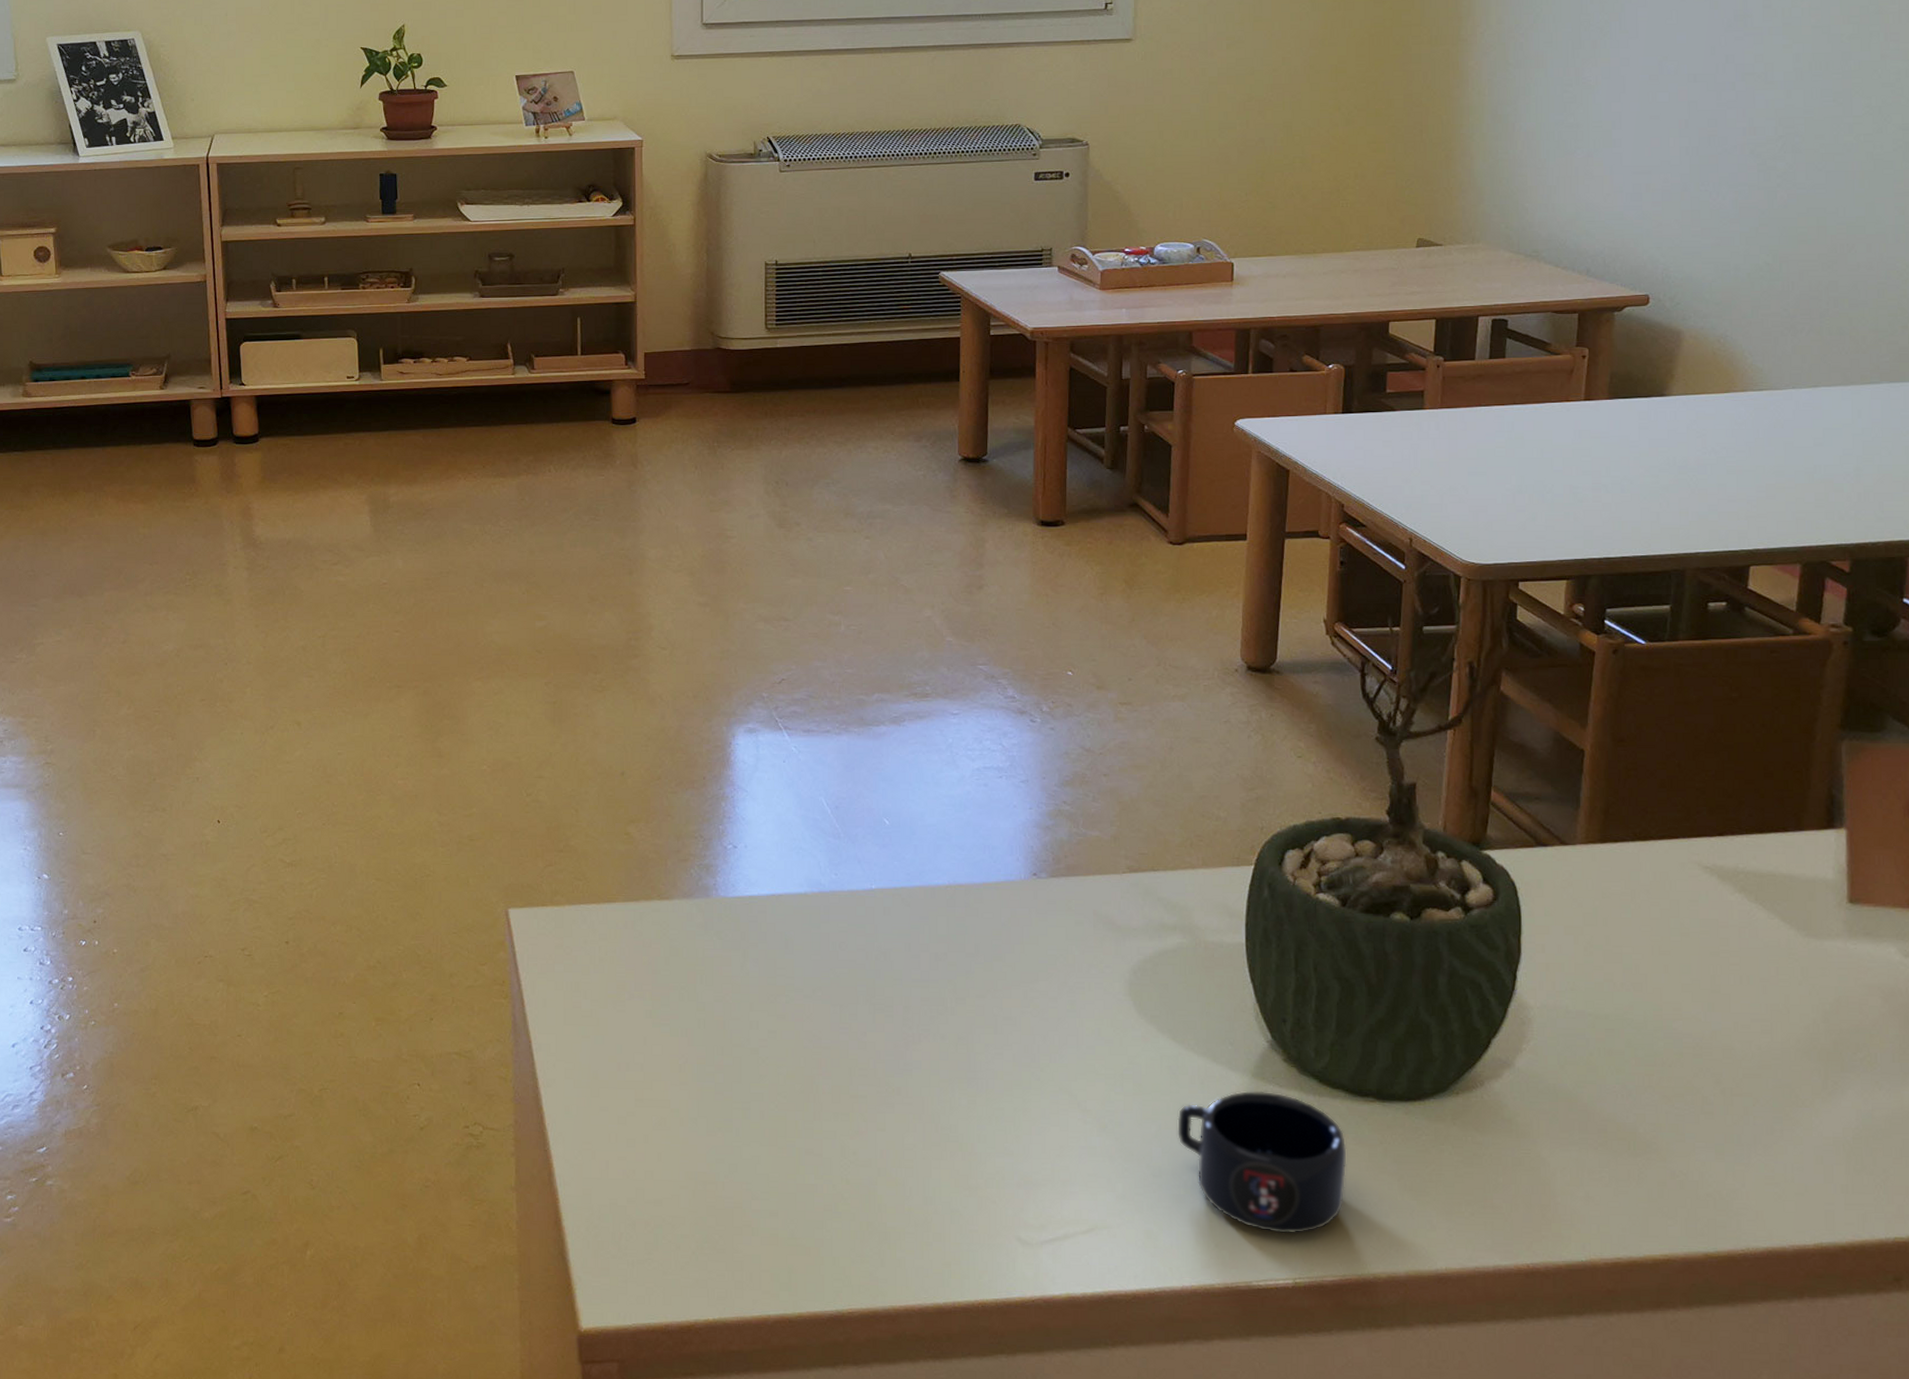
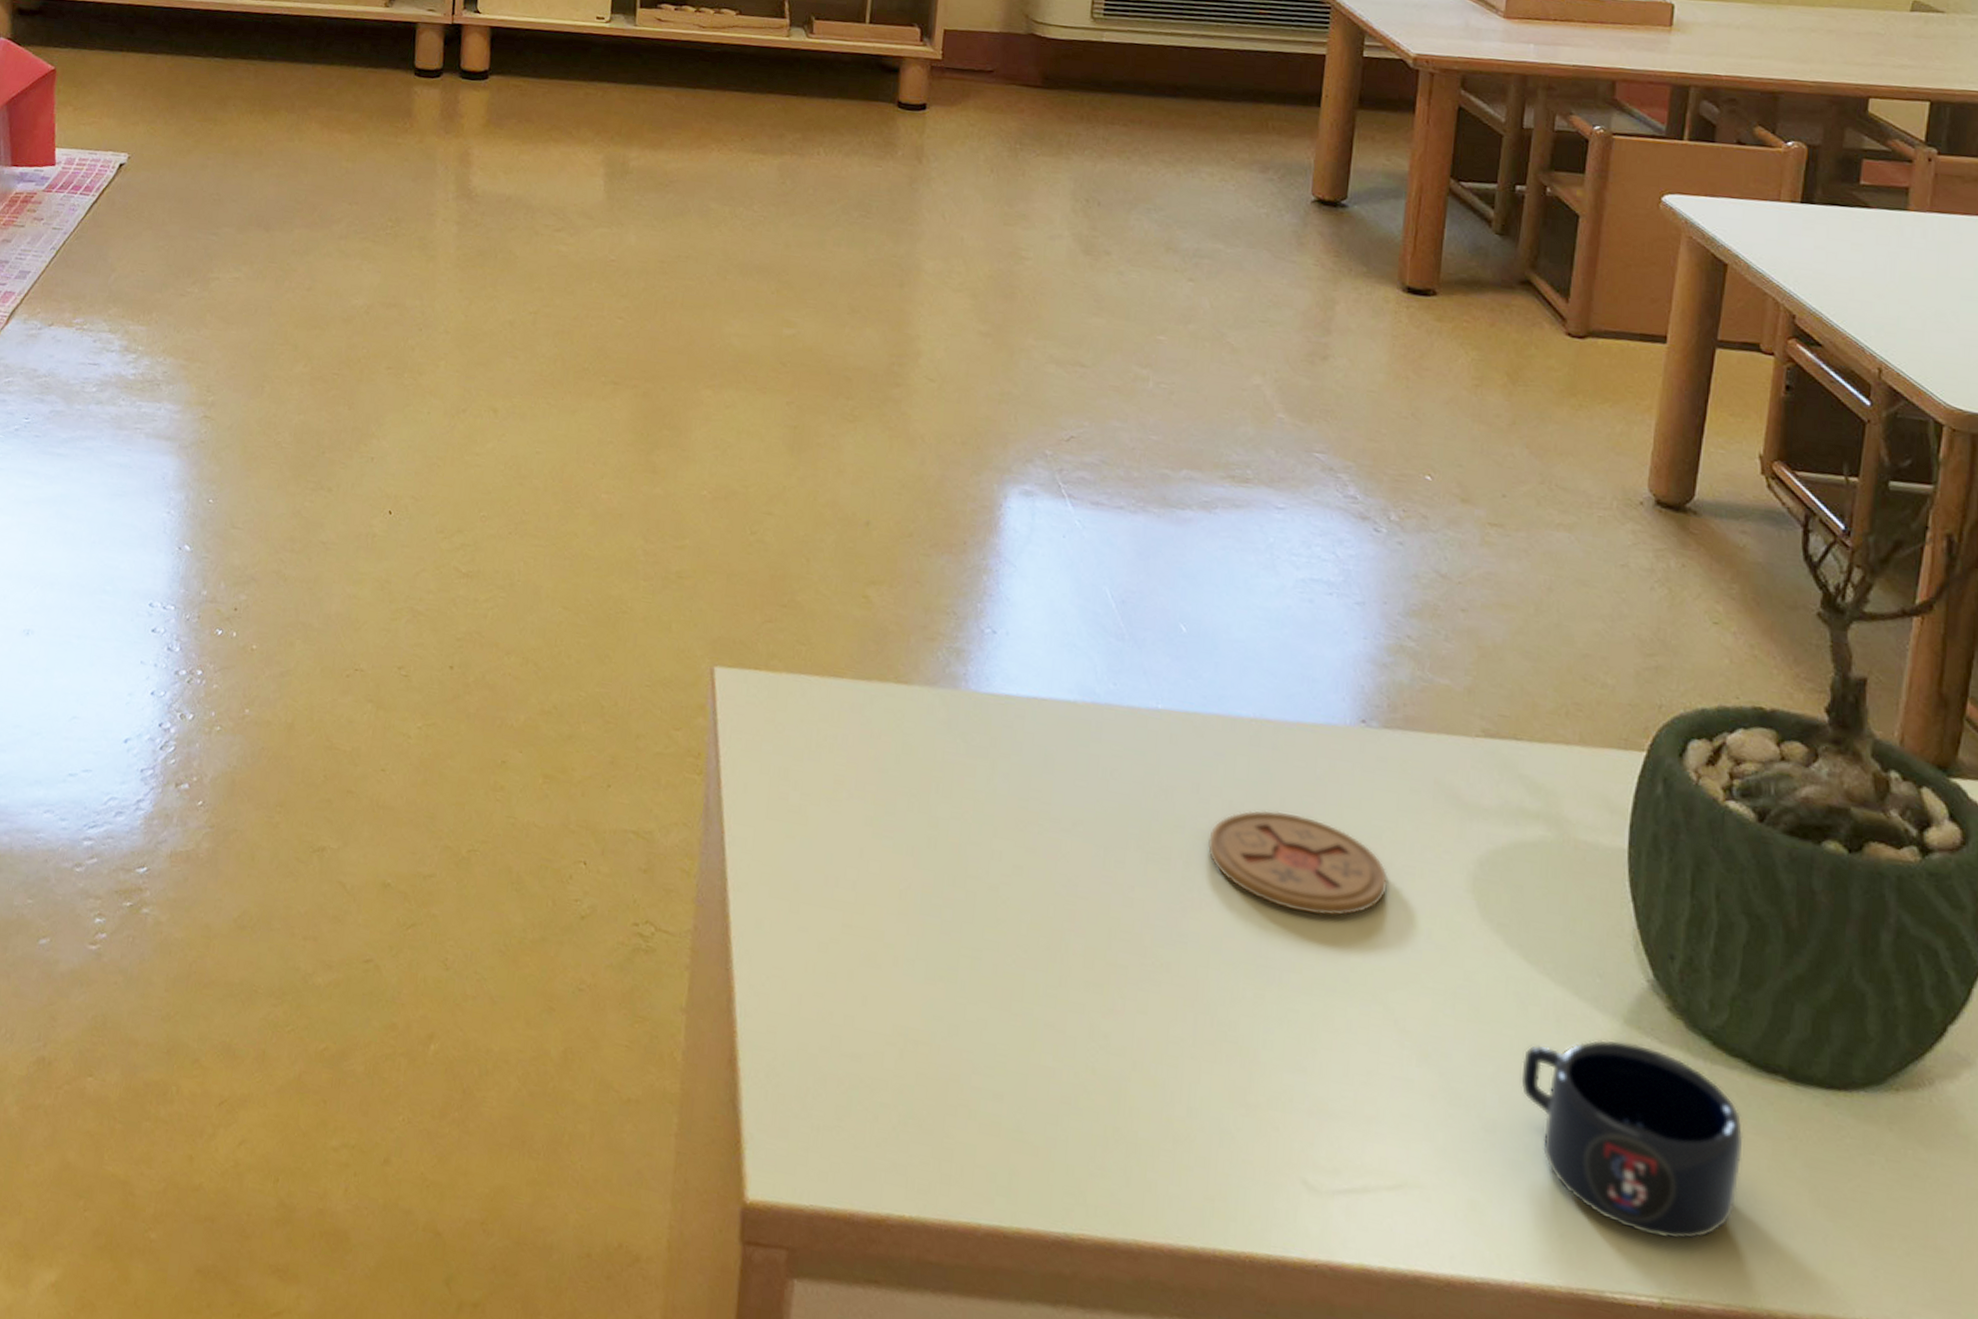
coaster: none [922,955,1064,1032] -> present [1208,810,1388,916]

